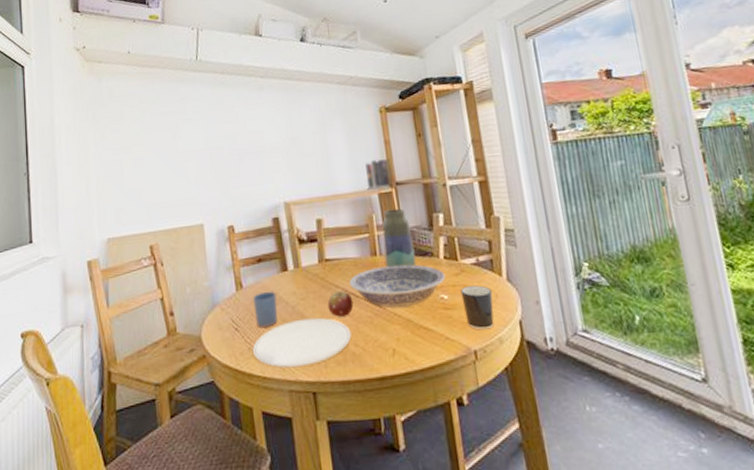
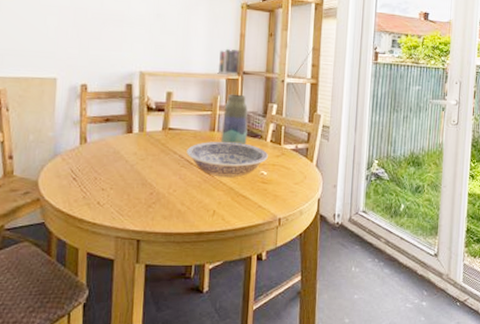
mug: present [253,291,278,327] -> none [94,148,118,180]
plate: present [253,317,352,369] -> none [87,176,180,218]
fruit: present [327,291,354,317] -> none [163,157,187,179]
mug: present [460,285,495,330] -> none [277,167,303,203]

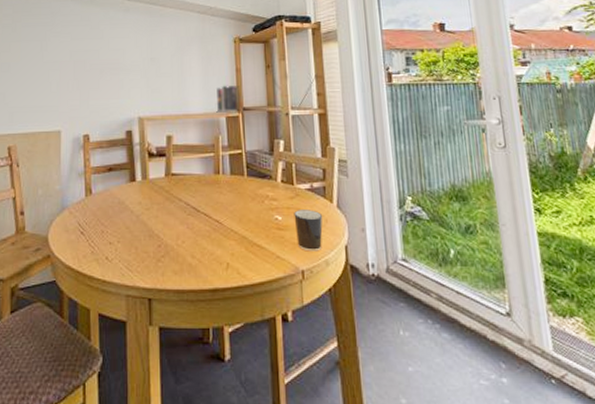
bowl: present [186,141,268,179] -> none [192,184,281,226]
vase: present [220,94,248,144] -> none [226,132,255,187]
mug: none [277,167,303,203] -> present [294,210,323,252]

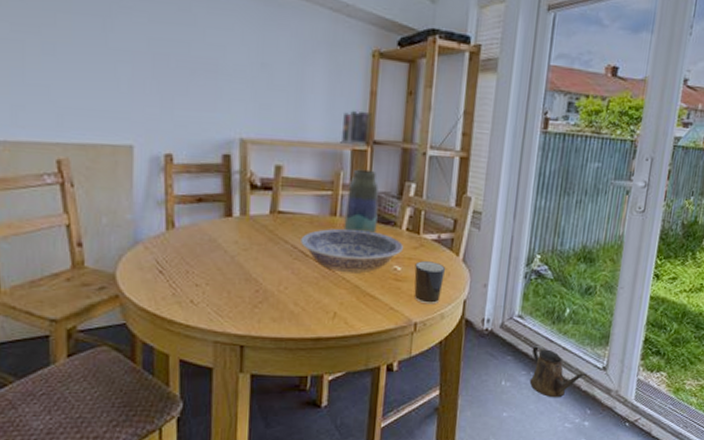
bowl: none [192,184,281,226] -> present [301,228,403,275]
vase: none [226,132,255,187] -> present [343,169,379,233]
watering can: none [424,289,491,348] -> present [529,345,587,397]

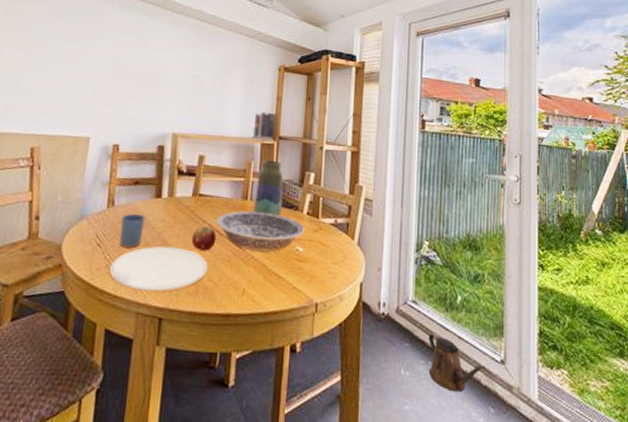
plate: none [178,270,293,320] -> present [110,246,208,292]
mug: none [185,235,215,274] -> present [119,213,145,248]
fruit: none [272,247,302,274] -> present [191,226,217,251]
mug: present [414,261,446,305] -> none [314,243,343,286]

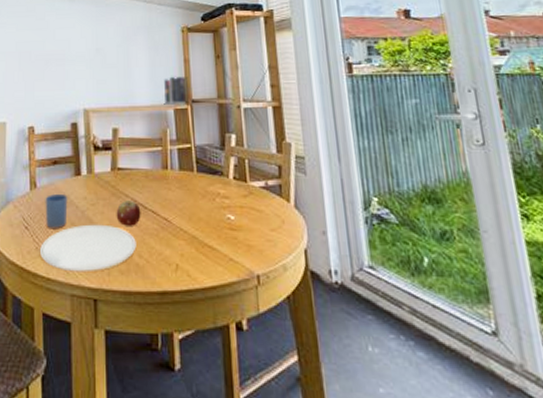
bowl: present [216,210,304,254] -> none [139,180,233,225]
vase: present [253,159,283,216] -> none [174,125,206,183]
watering can: present [428,332,486,391] -> none [394,301,474,370]

